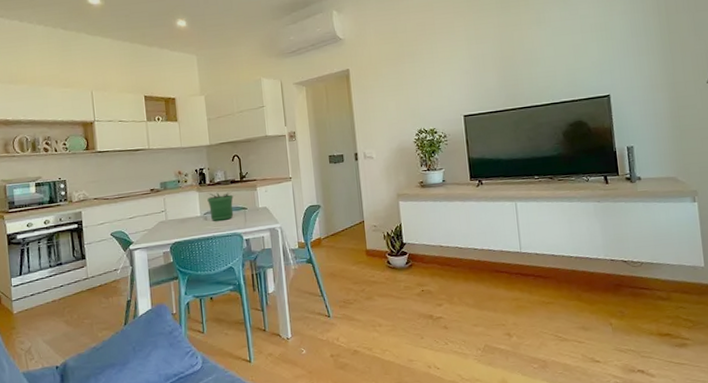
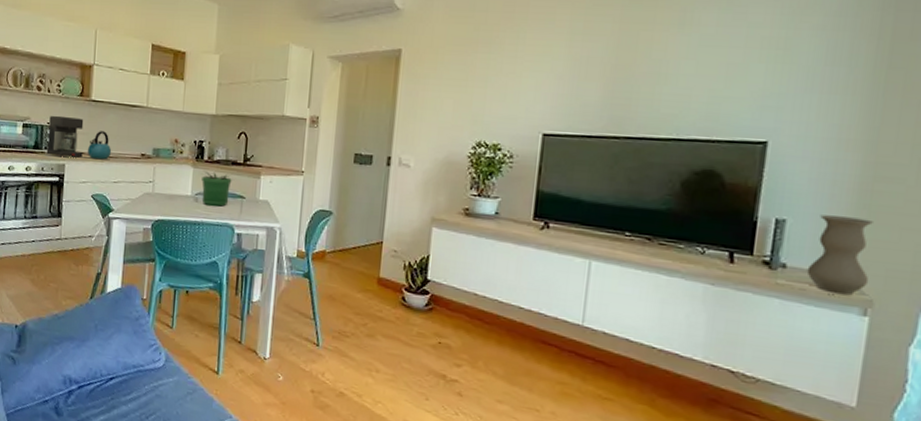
coffee maker: none [60,169,97,207] -> present [46,115,84,158]
kettle: none [100,176,124,202] -> present [87,131,112,160]
vase: none [653,136,692,192] -> present [806,215,873,296]

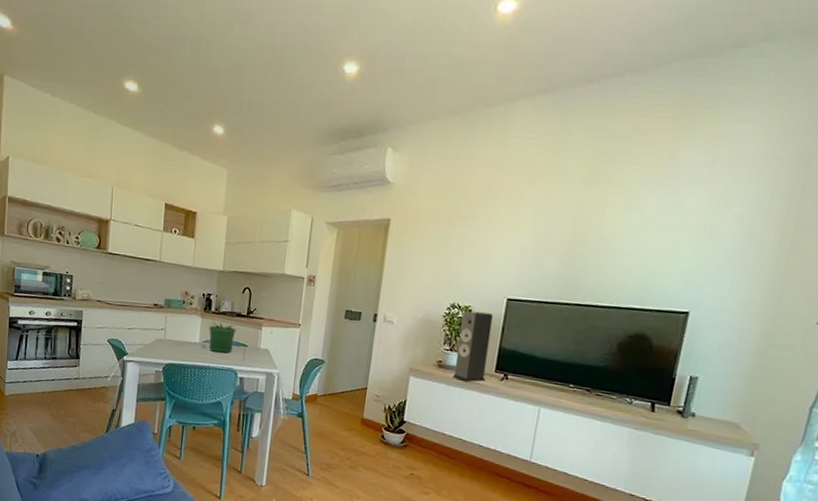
coffee maker: present [46,115,84,158] -> none [65,265,101,306]
kettle: present [87,131,112,160] -> none [103,281,127,308]
speaker: none [483,149,528,233] -> present [453,311,494,383]
vase: present [806,215,873,296] -> none [710,374,765,440]

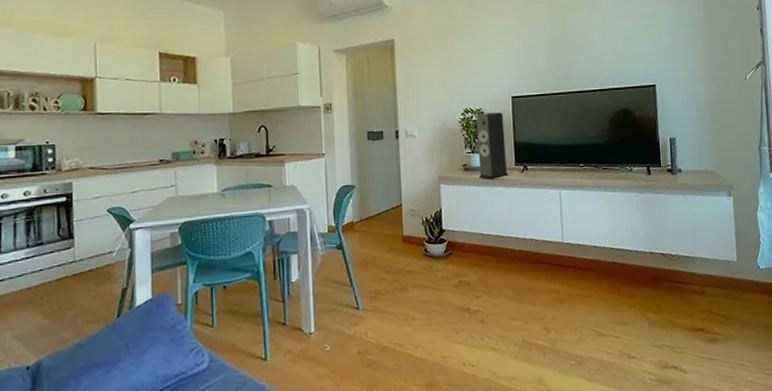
planter: present [208,321,238,354] -> none [226,166,258,199]

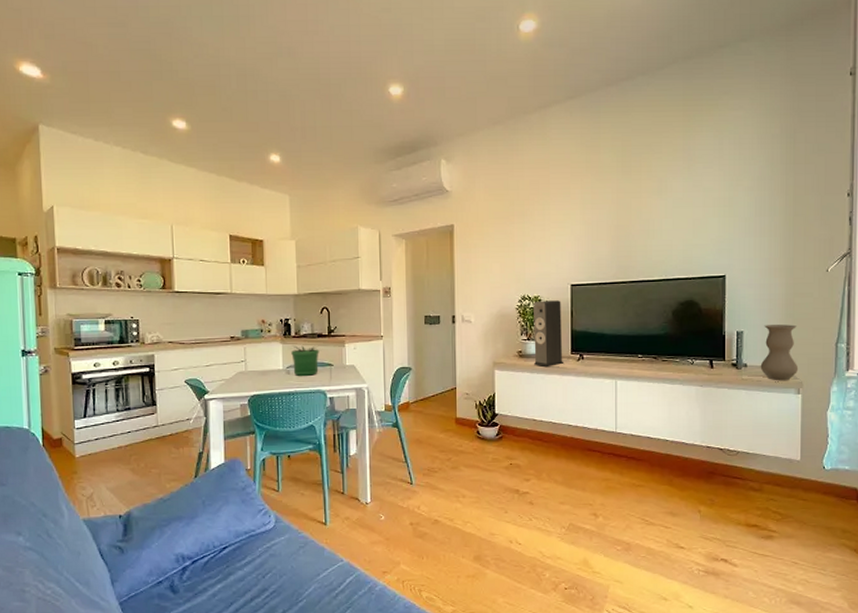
planter: none [226,166,258,199] -> present [291,345,321,376]
vase: none [693,130,728,185] -> present [760,324,799,381]

